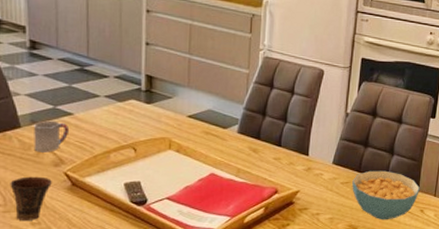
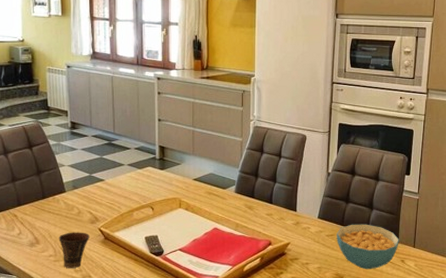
cup: present [34,120,70,152] -> none [75,186,102,212]

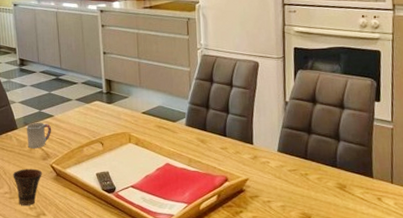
cup: none [75,186,102,212] -> present [27,122,52,149]
cereal bowl: present [337,224,399,270] -> none [300,157,374,209]

